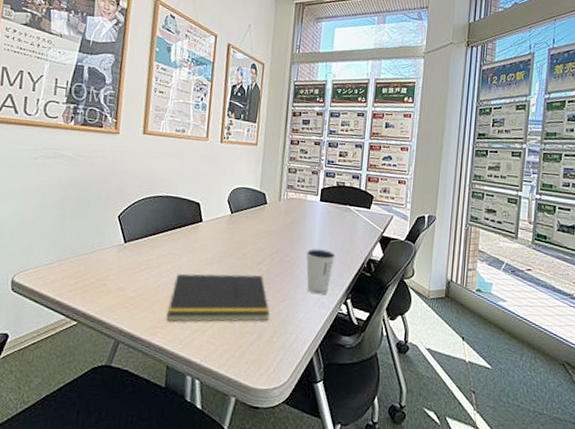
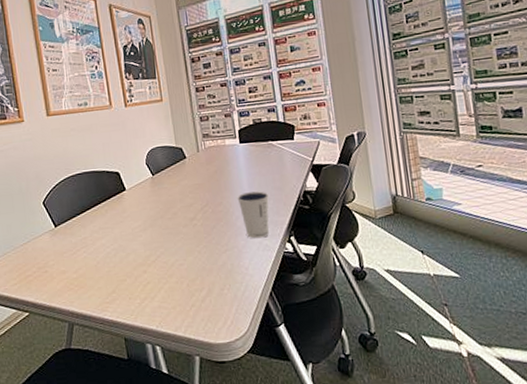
notepad: present [166,273,270,322] -> none [112,230,215,296]

